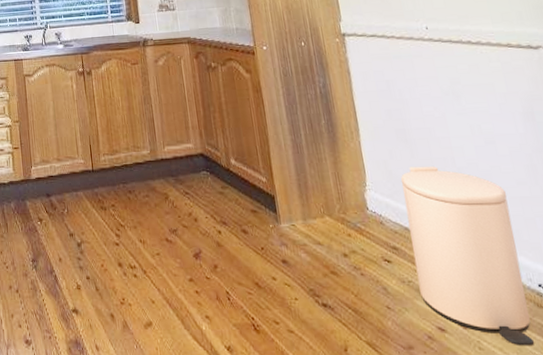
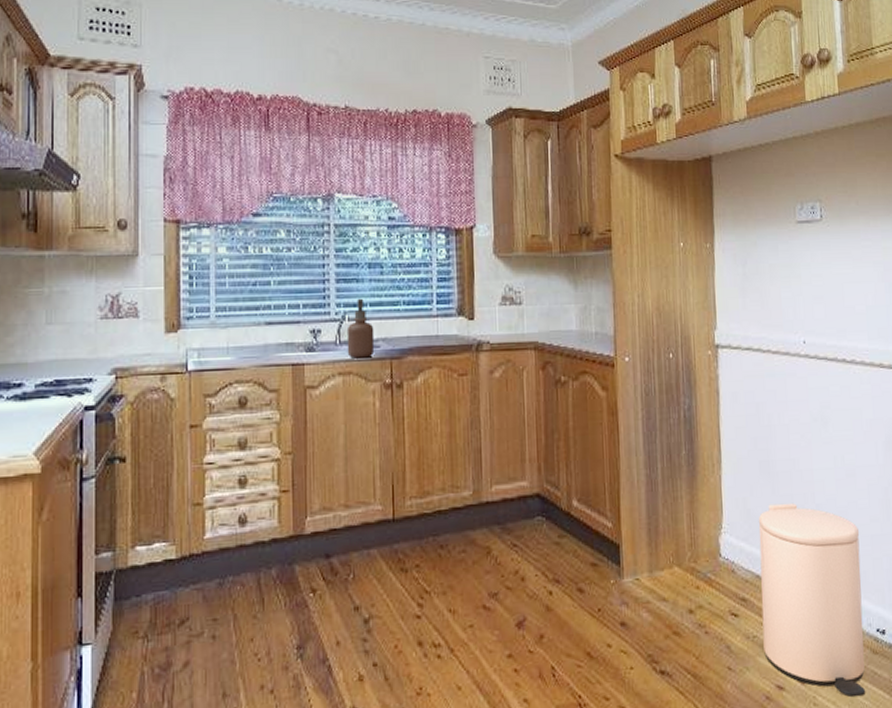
soap dispenser: none [49,12,70,55] -> present [346,298,375,359]

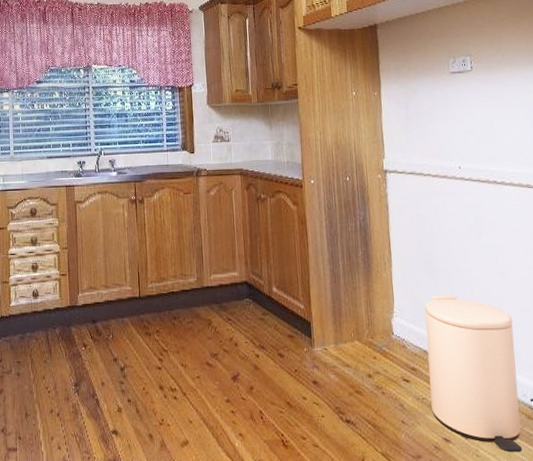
soap dispenser: present [346,298,375,359] -> none [103,139,123,182]

